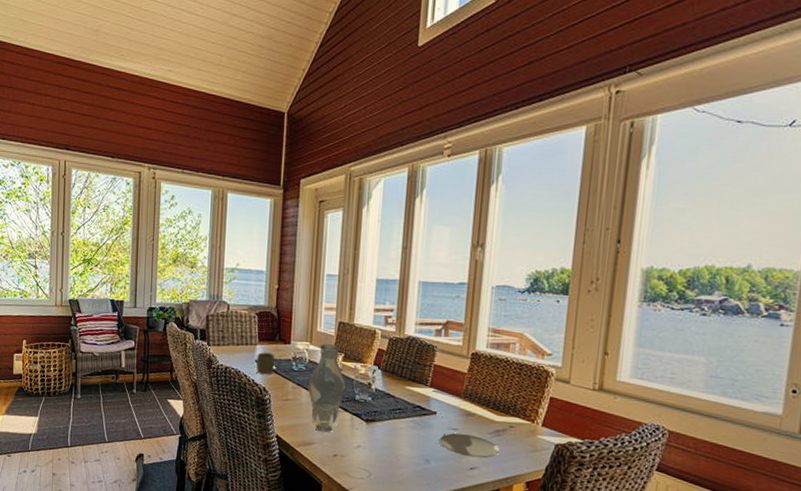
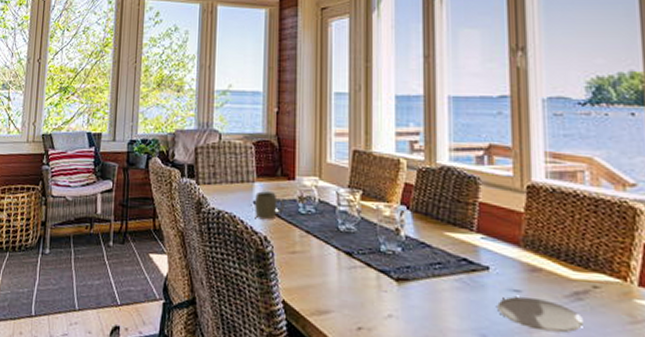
vase: present [308,344,346,433] -> none [320,178,367,297]

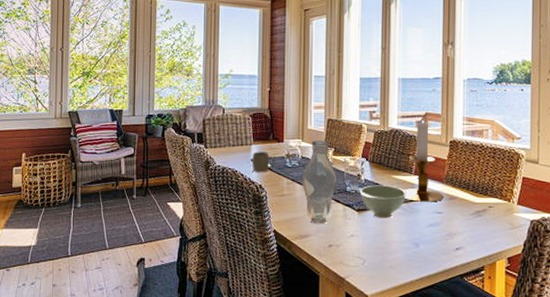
vase: none [320,178,367,297] -> present [302,140,337,225]
bowl: none [399,244,468,295] -> present [360,185,407,219]
candlestick: none [462,158,522,275] -> present [404,123,444,202]
plate: present [497,297,585,333] -> none [426,217,482,238]

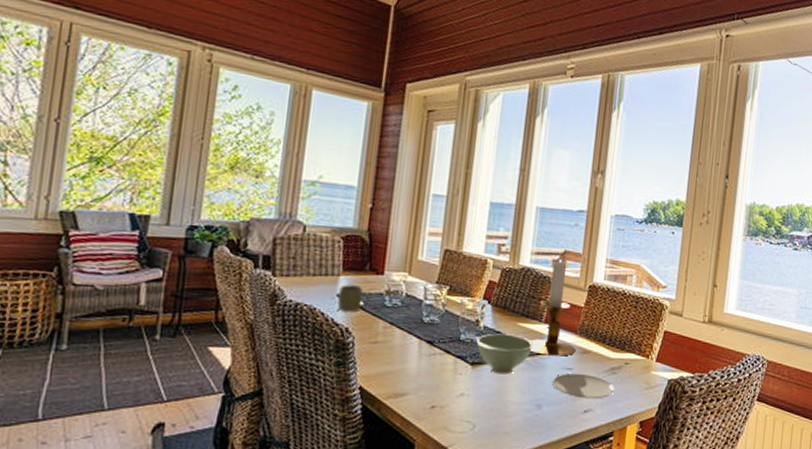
vase: present [302,140,337,225] -> none [403,275,450,381]
plate: none [426,217,482,238] -> present [552,374,615,399]

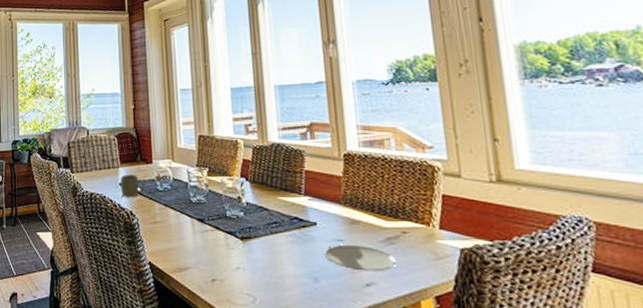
bowl: present [476,333,534,375] -> none [241,208,298,248]
candlestick: present [530,262,576,356] -> none [294,134,343,228]

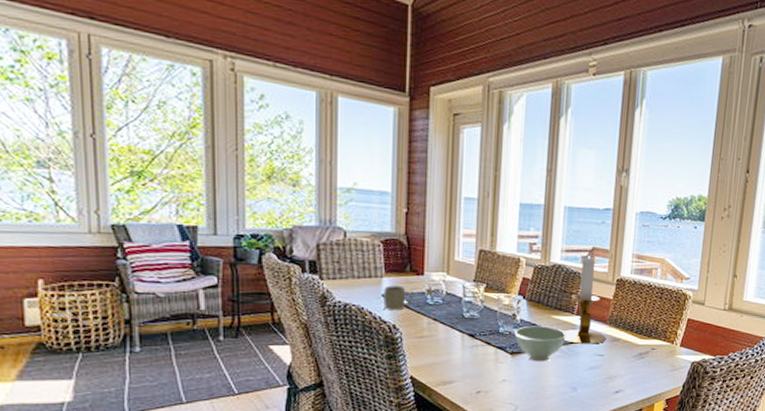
bowl: none [241,208,298,248] -> present [514,325,568,362]
candlestick: none [294,134,343,228] -> present [564,258,606,344]
plate: present [325,245,397,272] -> none [586,359,643,381]

